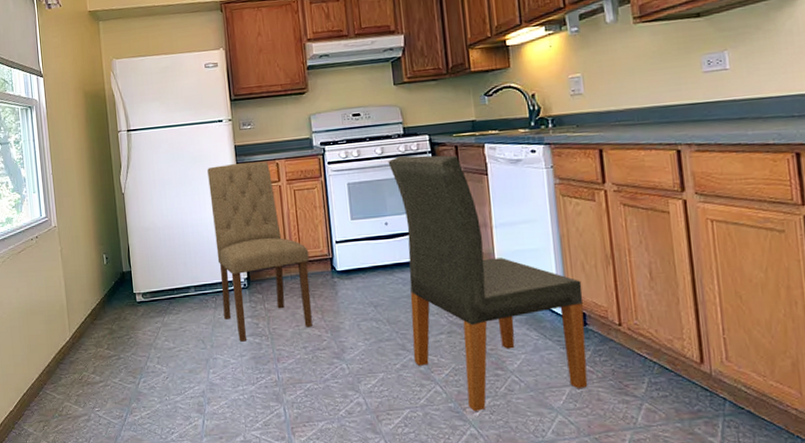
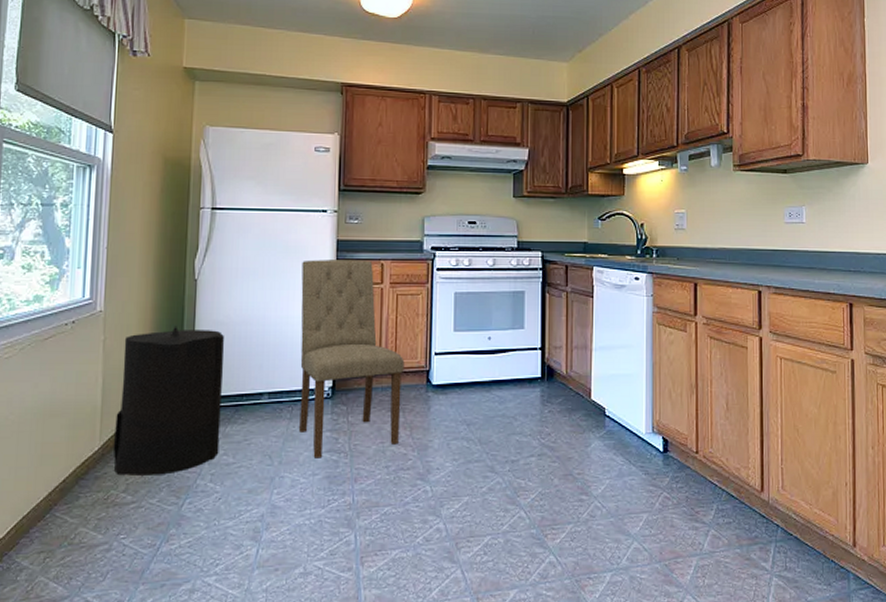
trash can: none [76,234,161,360] -> present [113,326,224,475]
dining chair: present [388,155,588,411] -> none [498,270,667,538]

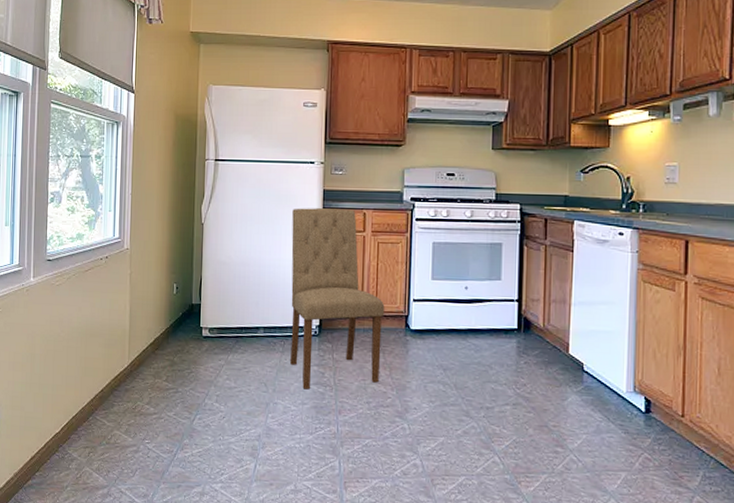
trash can: present [113,326,224,475] -> none [138,264,227,392]

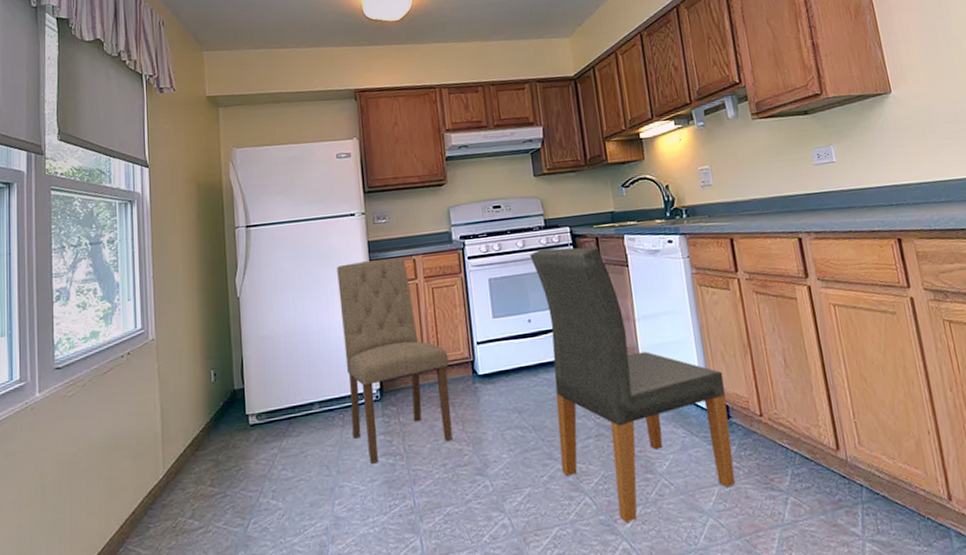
dining chair: none [476,222,651,486] -> present [529,247,736,522]

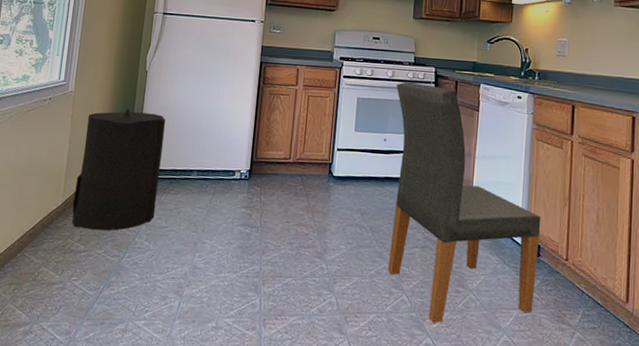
trash can: none [176,345,278,501] -> present [71,108,165,231]
dining chair: present [337,257,452,464] -> none [220,61,311,230]

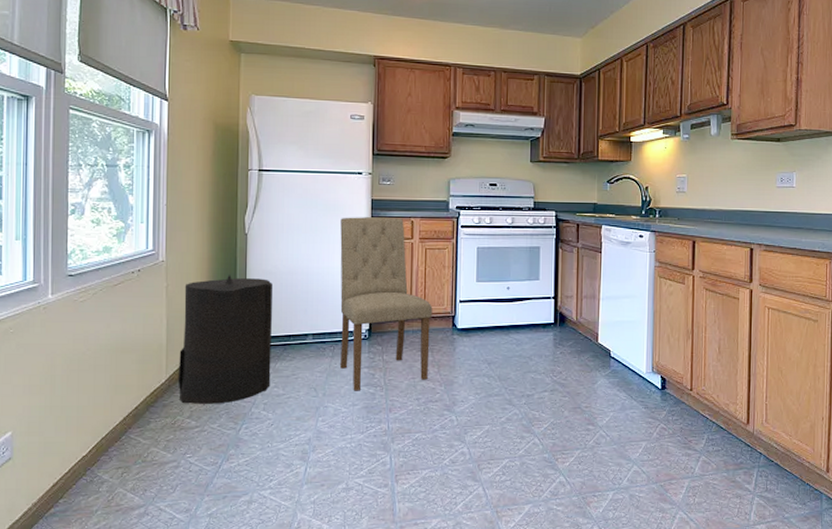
dining chair: none [220,61,311,230] -> present [340,217,433,391]
dining chair: present [387,81,541,323] -> none [516,227,666,461]

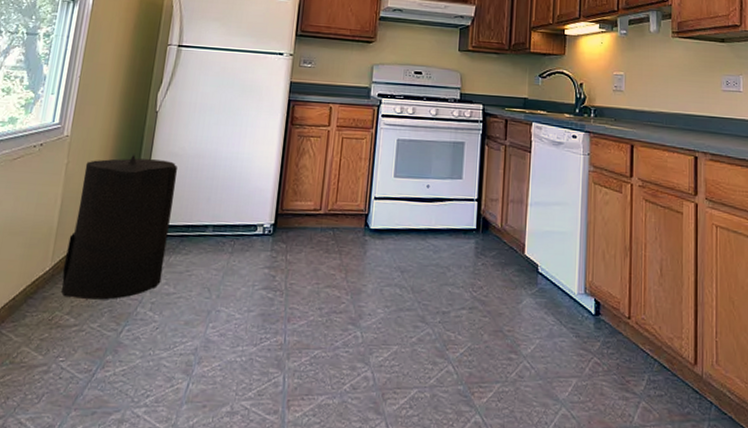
dining chair: present [340,217,433,391] -> none [239,99,345,295]

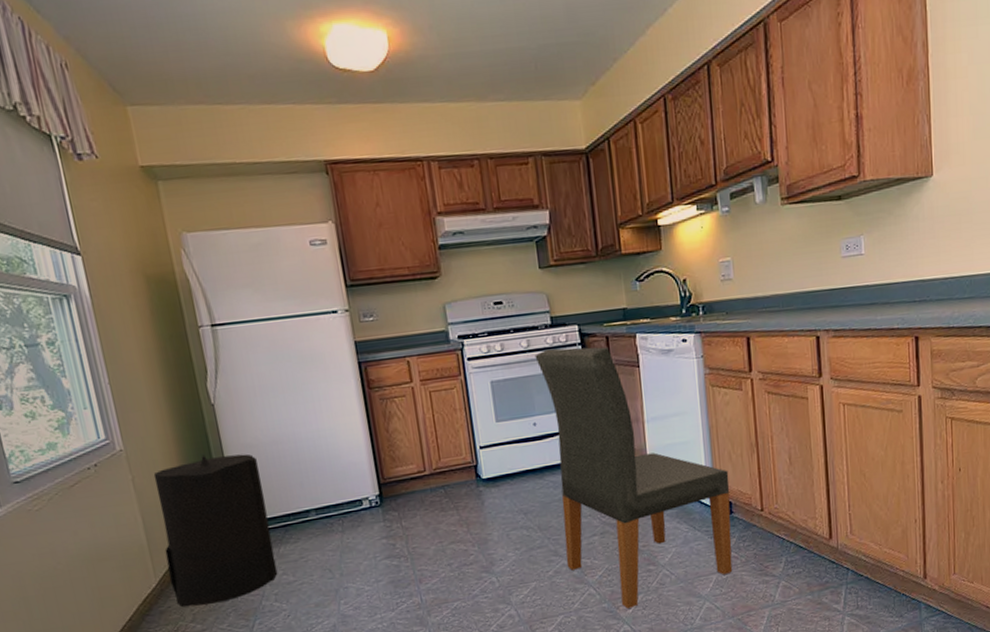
dining chair: none [431,120,601,397] -> present [534,346,733,609]

